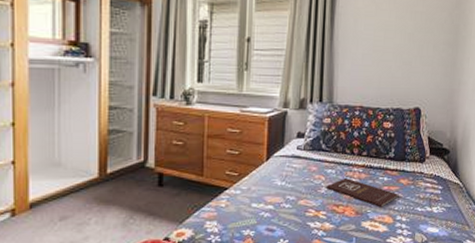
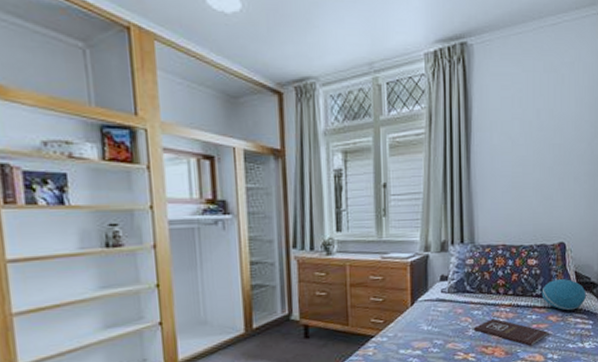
cushion: none [394,144,437,175] -> present [541,279,586,311]

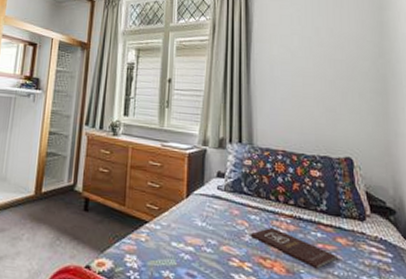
cushion: present [541,279,586,311] -> none [327,197,381,236]

